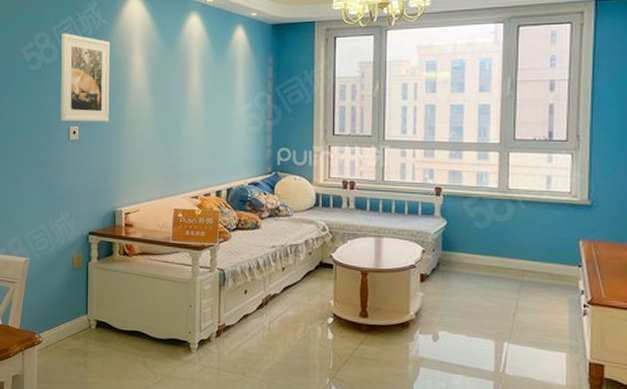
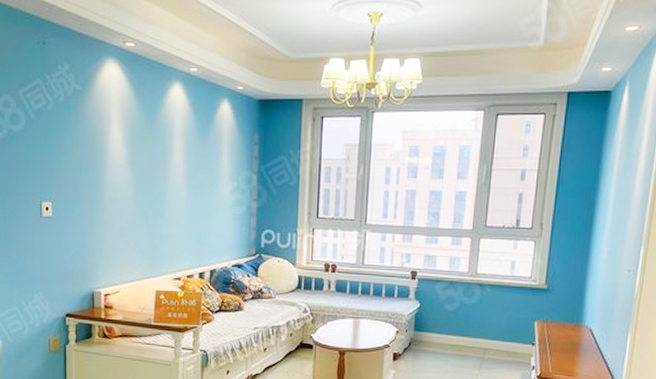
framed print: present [61,33,110,122] -> none [29,98,86,198]

